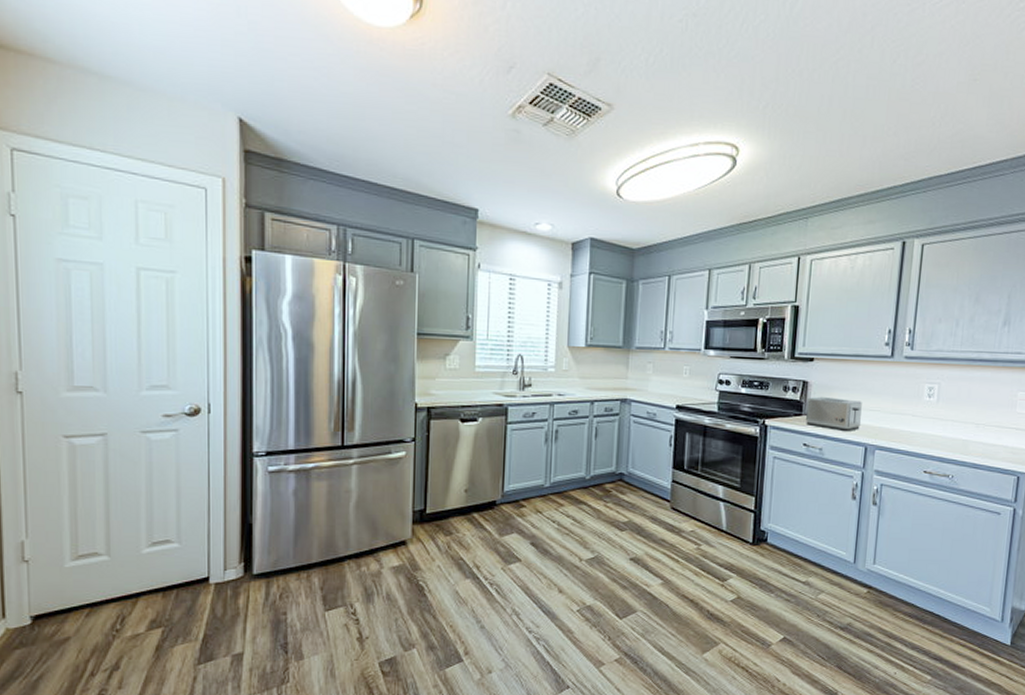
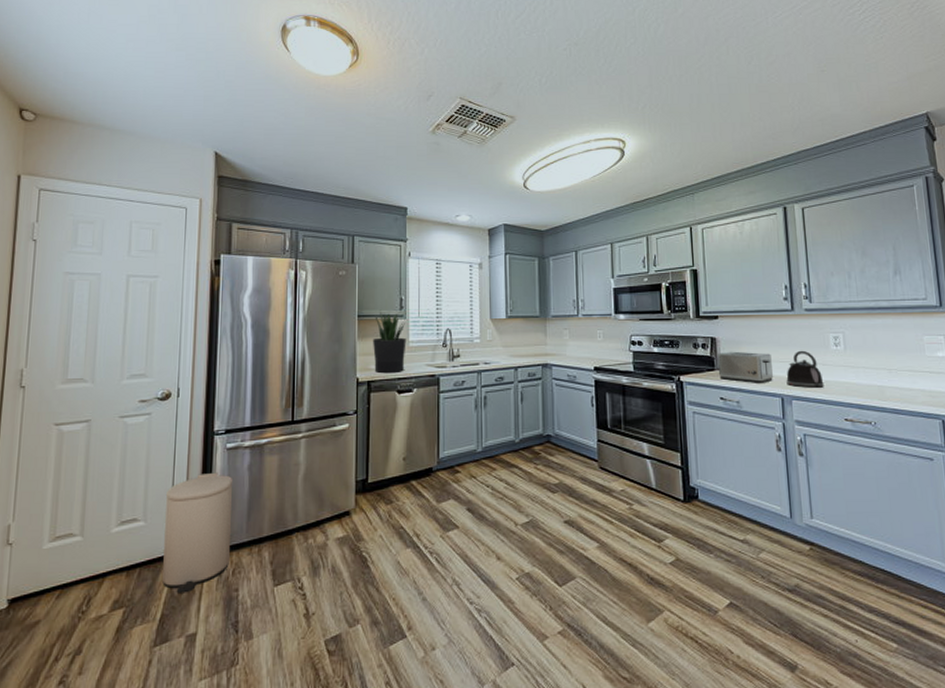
pedal bin: none [202,496,277,615] -> present [162,472,233,593]
planter: none [434,331,472,401] -> present [373,312,406,374]
kettle: none [873,399,910,439] -> present [786,350,824,388]

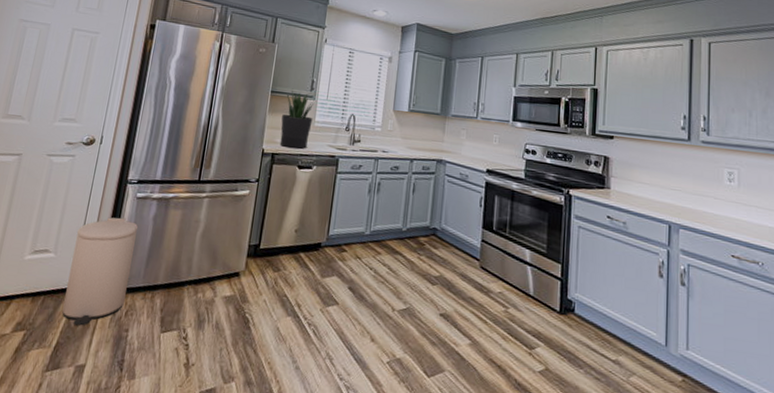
toaster: present [718,351,773,383] -> none [609,172,663,208]
kettle: present [786,350,824,388] -> none [676,180,714,221]

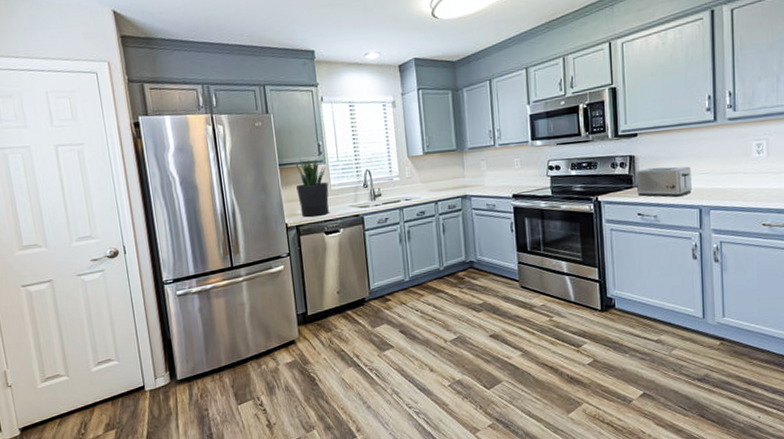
pedal bin: present [62,217,139,326] -> none [132,316,197,415]
toaster: none [609,172,663,208] -> present [636,166,692,197]

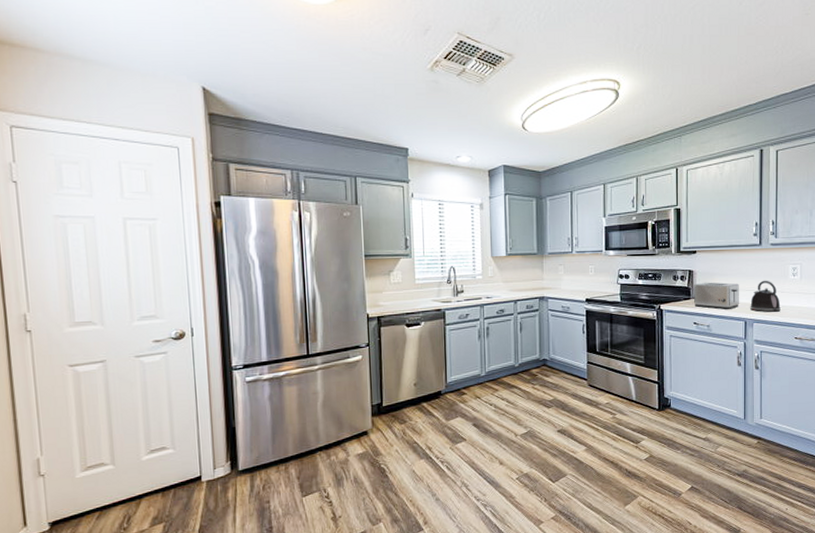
planter: present [296,159,329,218] -> none [381,252,413,310]
kettle: none [705,160,744,198] -> present [750,280,781,313]

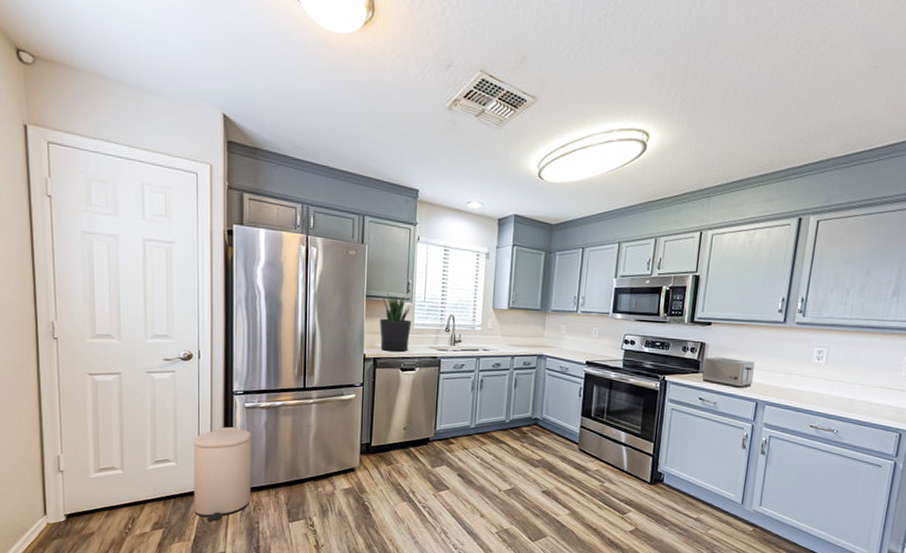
pedal bin: none [192,403,259,508] -> present [194,426,252,522]
planter: none [381,252,413,310] -> present [380,294,412,353]
kettle: present [750,280,781,313] -> none [763,361,799,396]

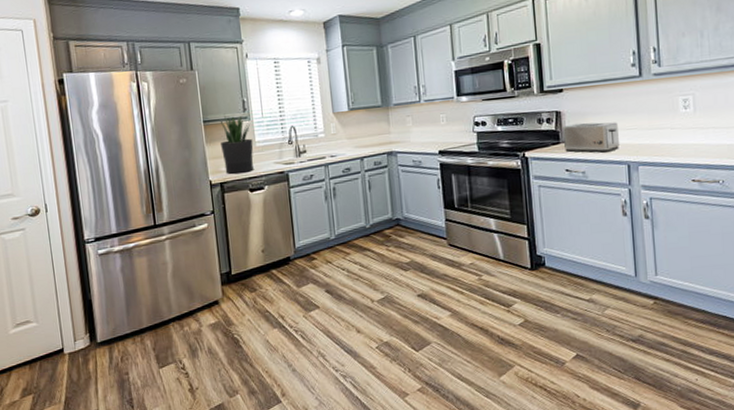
pedal bin: present [194,426,252,522] -> none [51,276,117,380]

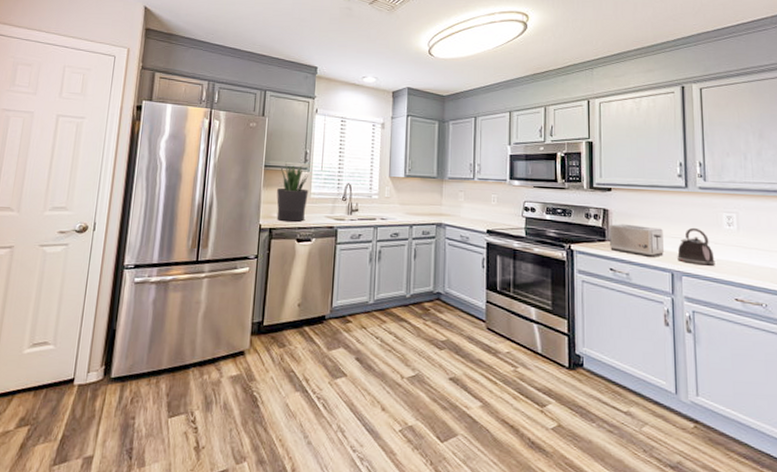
kettle: none [633,116,672,154] -> present [677,227,715,266]

